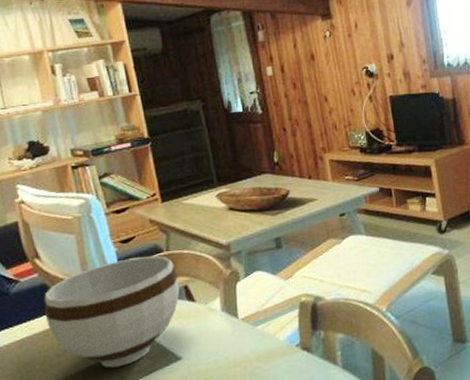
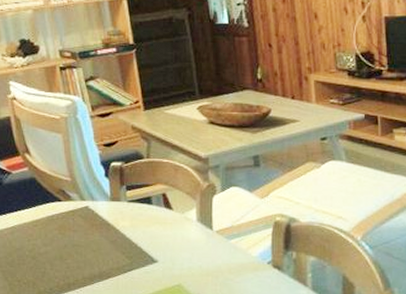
bowl: present [44,255,180,368] -> none [33,161,159,262]

